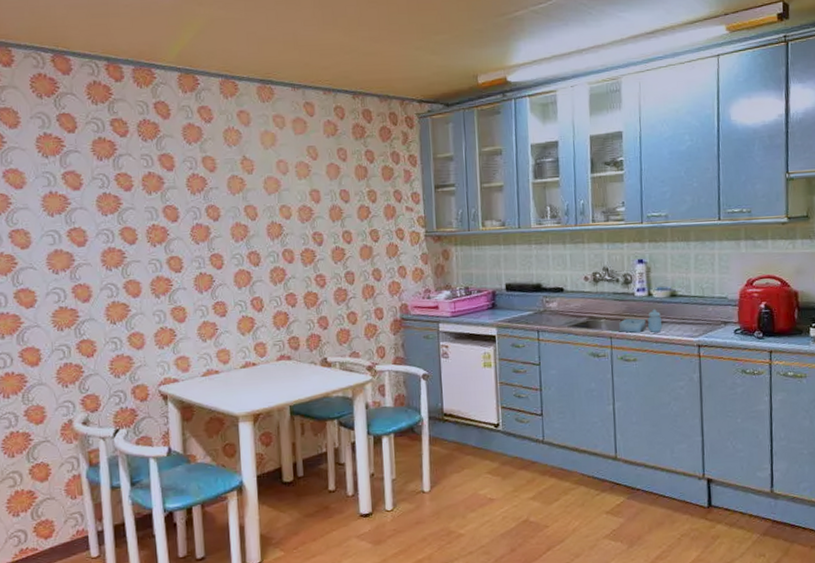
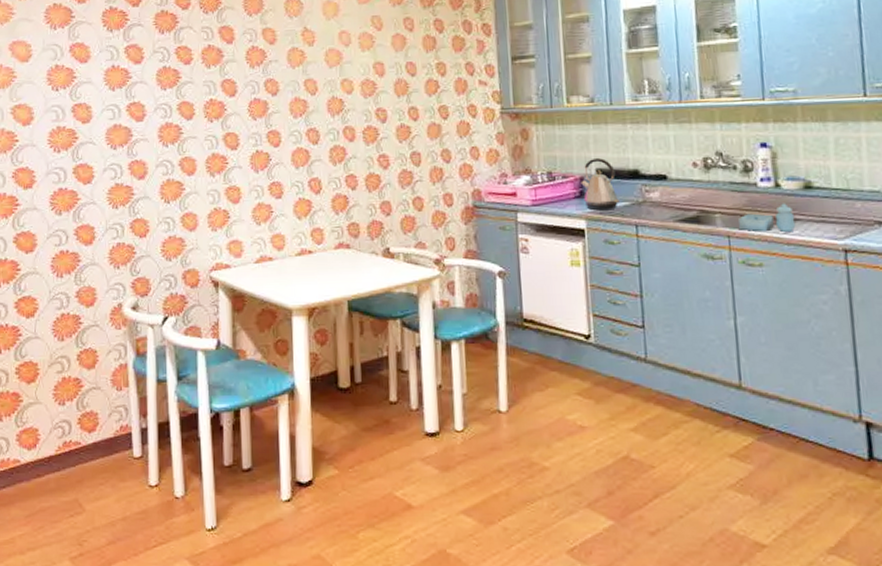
kettle: none [493,274,525,320] -> present [581,157,620,211]

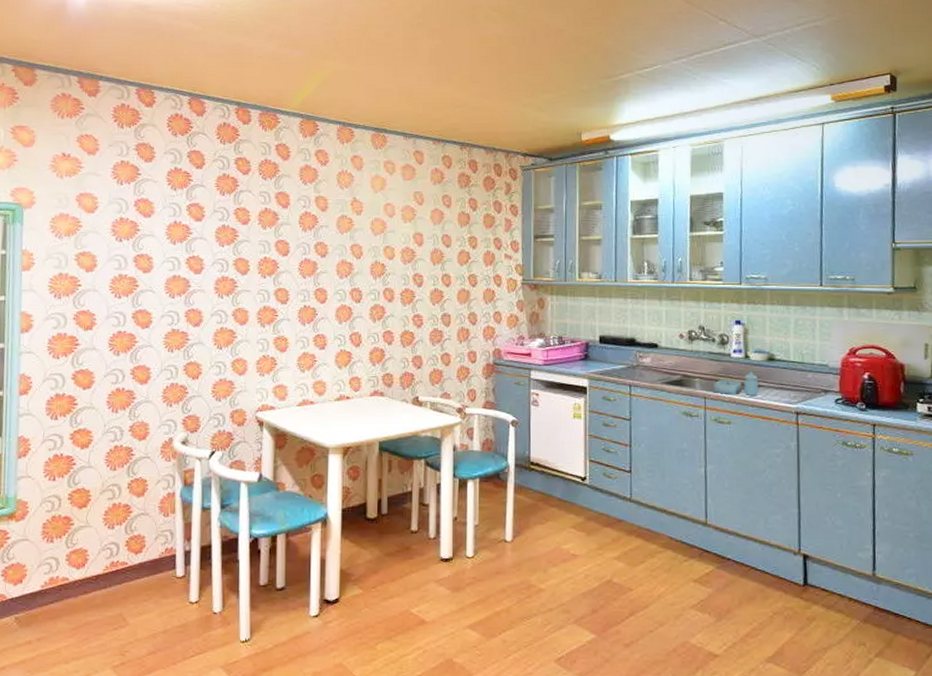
kettle: present [581,157,620,211] -> none [586,326,617,372]

